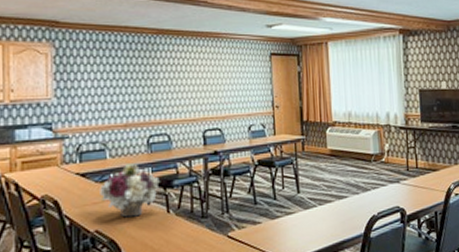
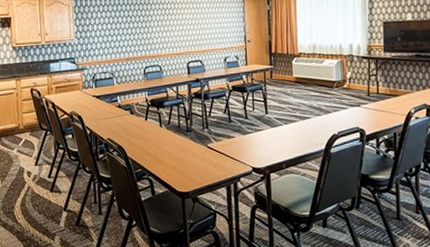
flower arrangement: present [100,164,160,218] -> none [110,89,154,130]

